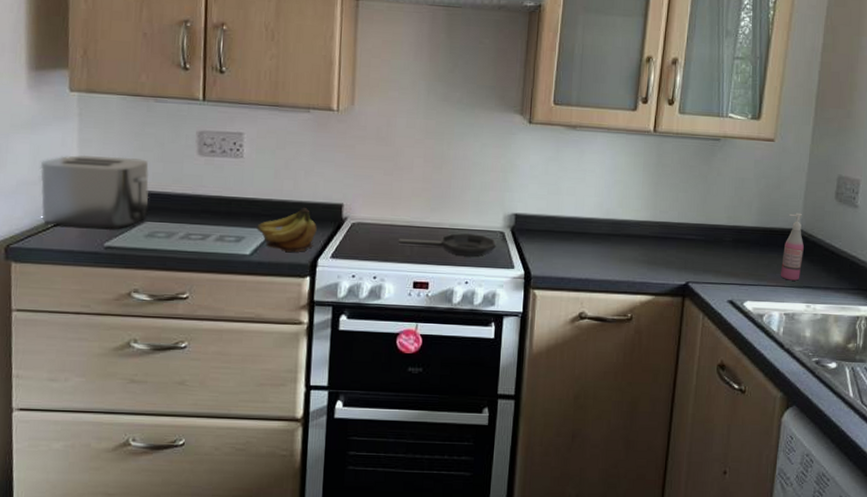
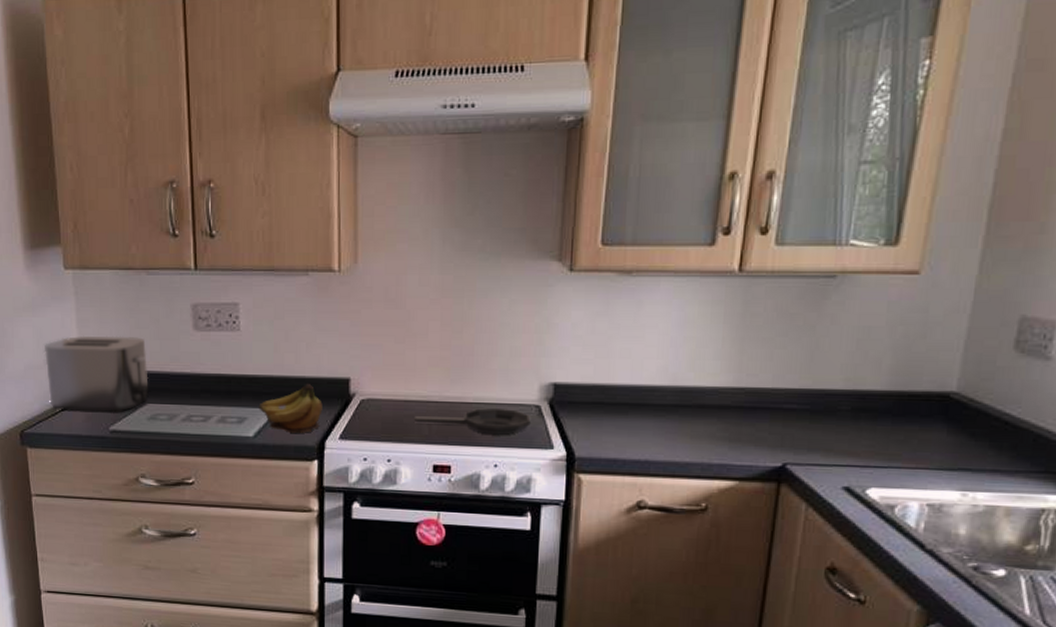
soap dispenser: present [781,212,804,281] -> none [923,370,961,461]

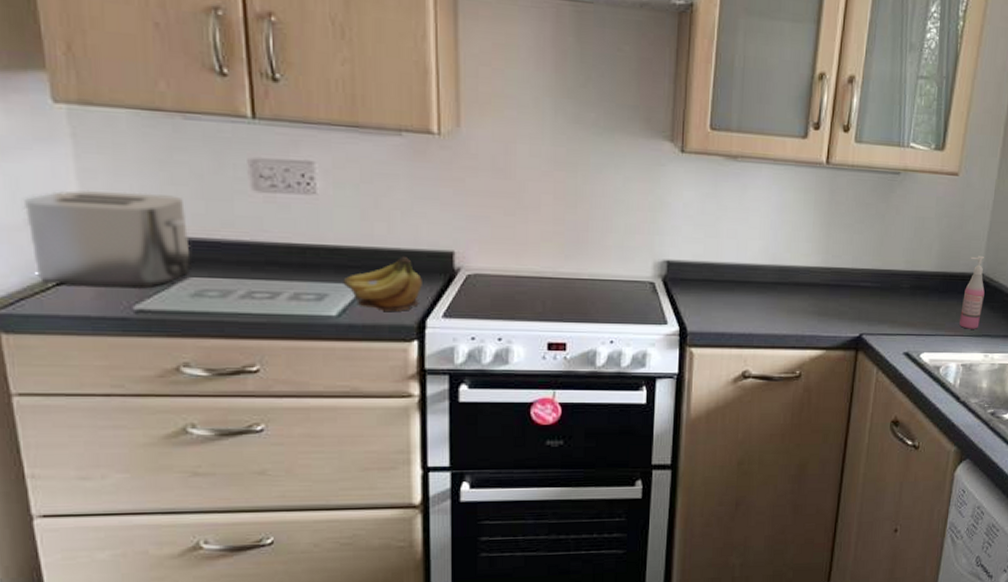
frying pan: present [413,408,531,435] -> none [526,285,645,311]
soap dispenser: none [923,370,961,461] -> present [959,255,985,329]

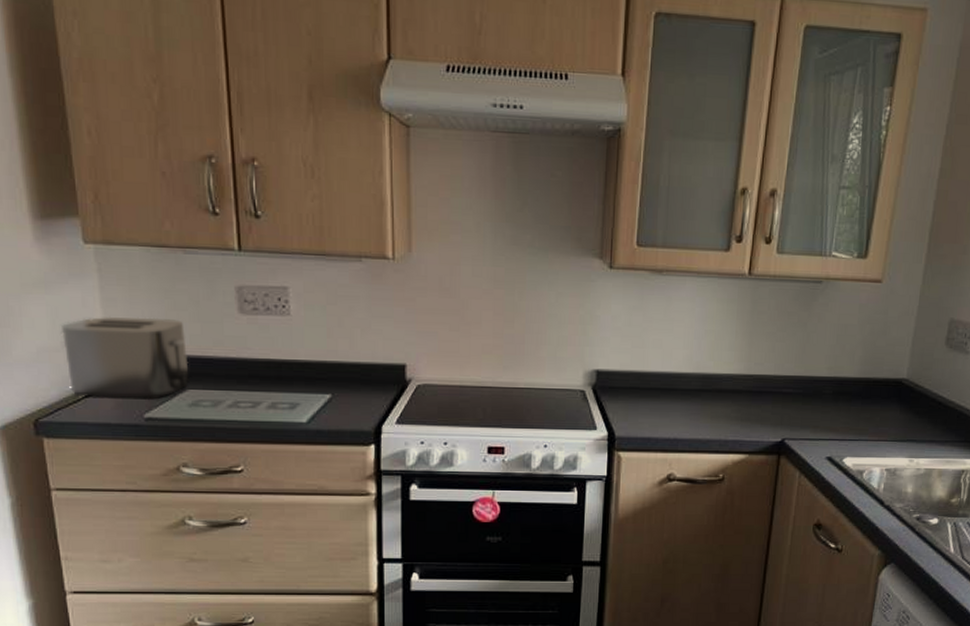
fruit: present [341,257,422,311] -> none [310,370,379,418]
soap dispenser: present [959,255,985,329] -> none [883,361,910,434]

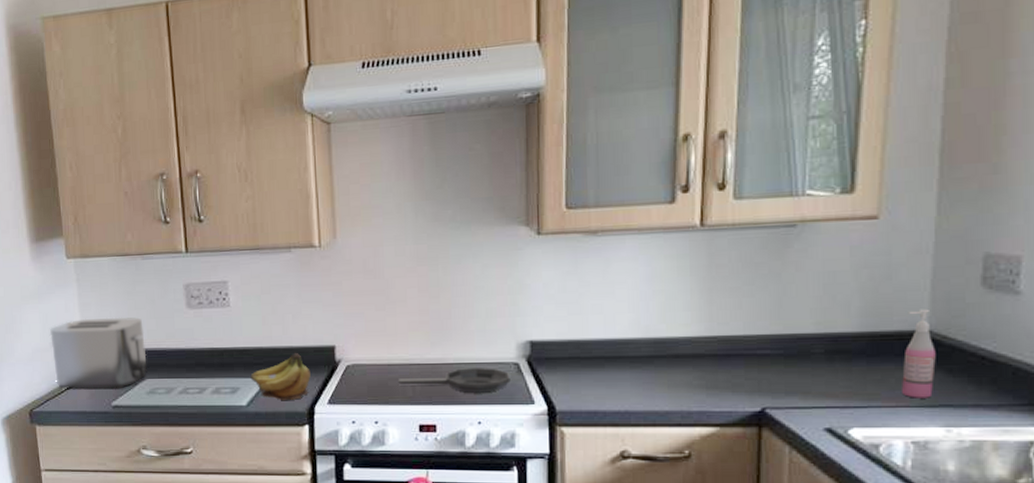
fruit: none [310,370,379,418] -> present [249,353,311,400]
frying pan: none [469,393,576,417] -> present [397,368,511,393]
soap dispenser: none [883,361,910,434] -> present [902,308,936,398]

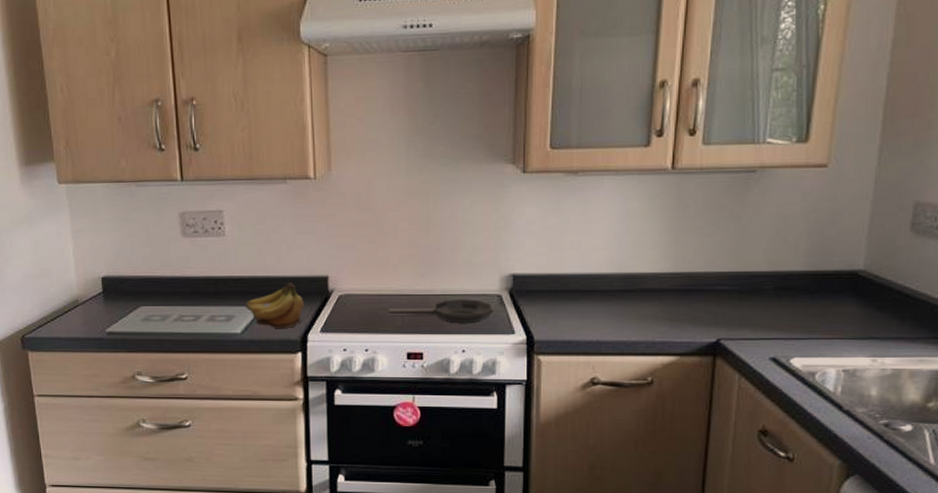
toaster: present [49,317,148,389] -> none [41,244,143,315]
soap dispenser: present [902,308,936,398] -> none [838,250,868,331]

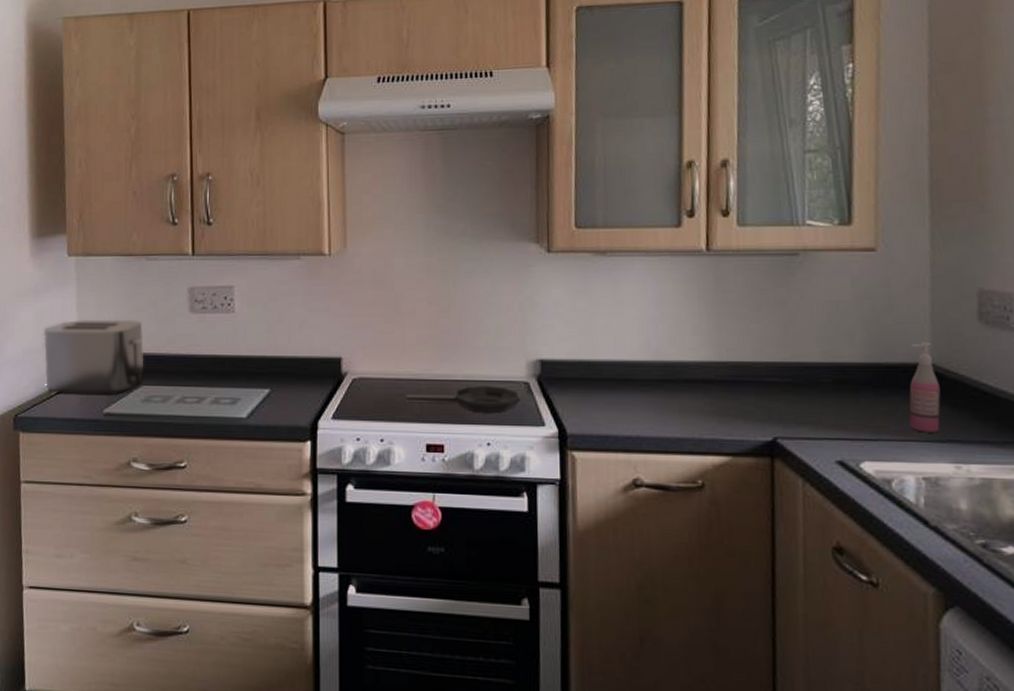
toaster: none [41,244,143,315] -> present [43,319,145,395]
fruit: present [244,283,304,328] -> none [251,364,315,413]
soap dispenser: none [838,250,868,331] -> present [909,341,941,433]

